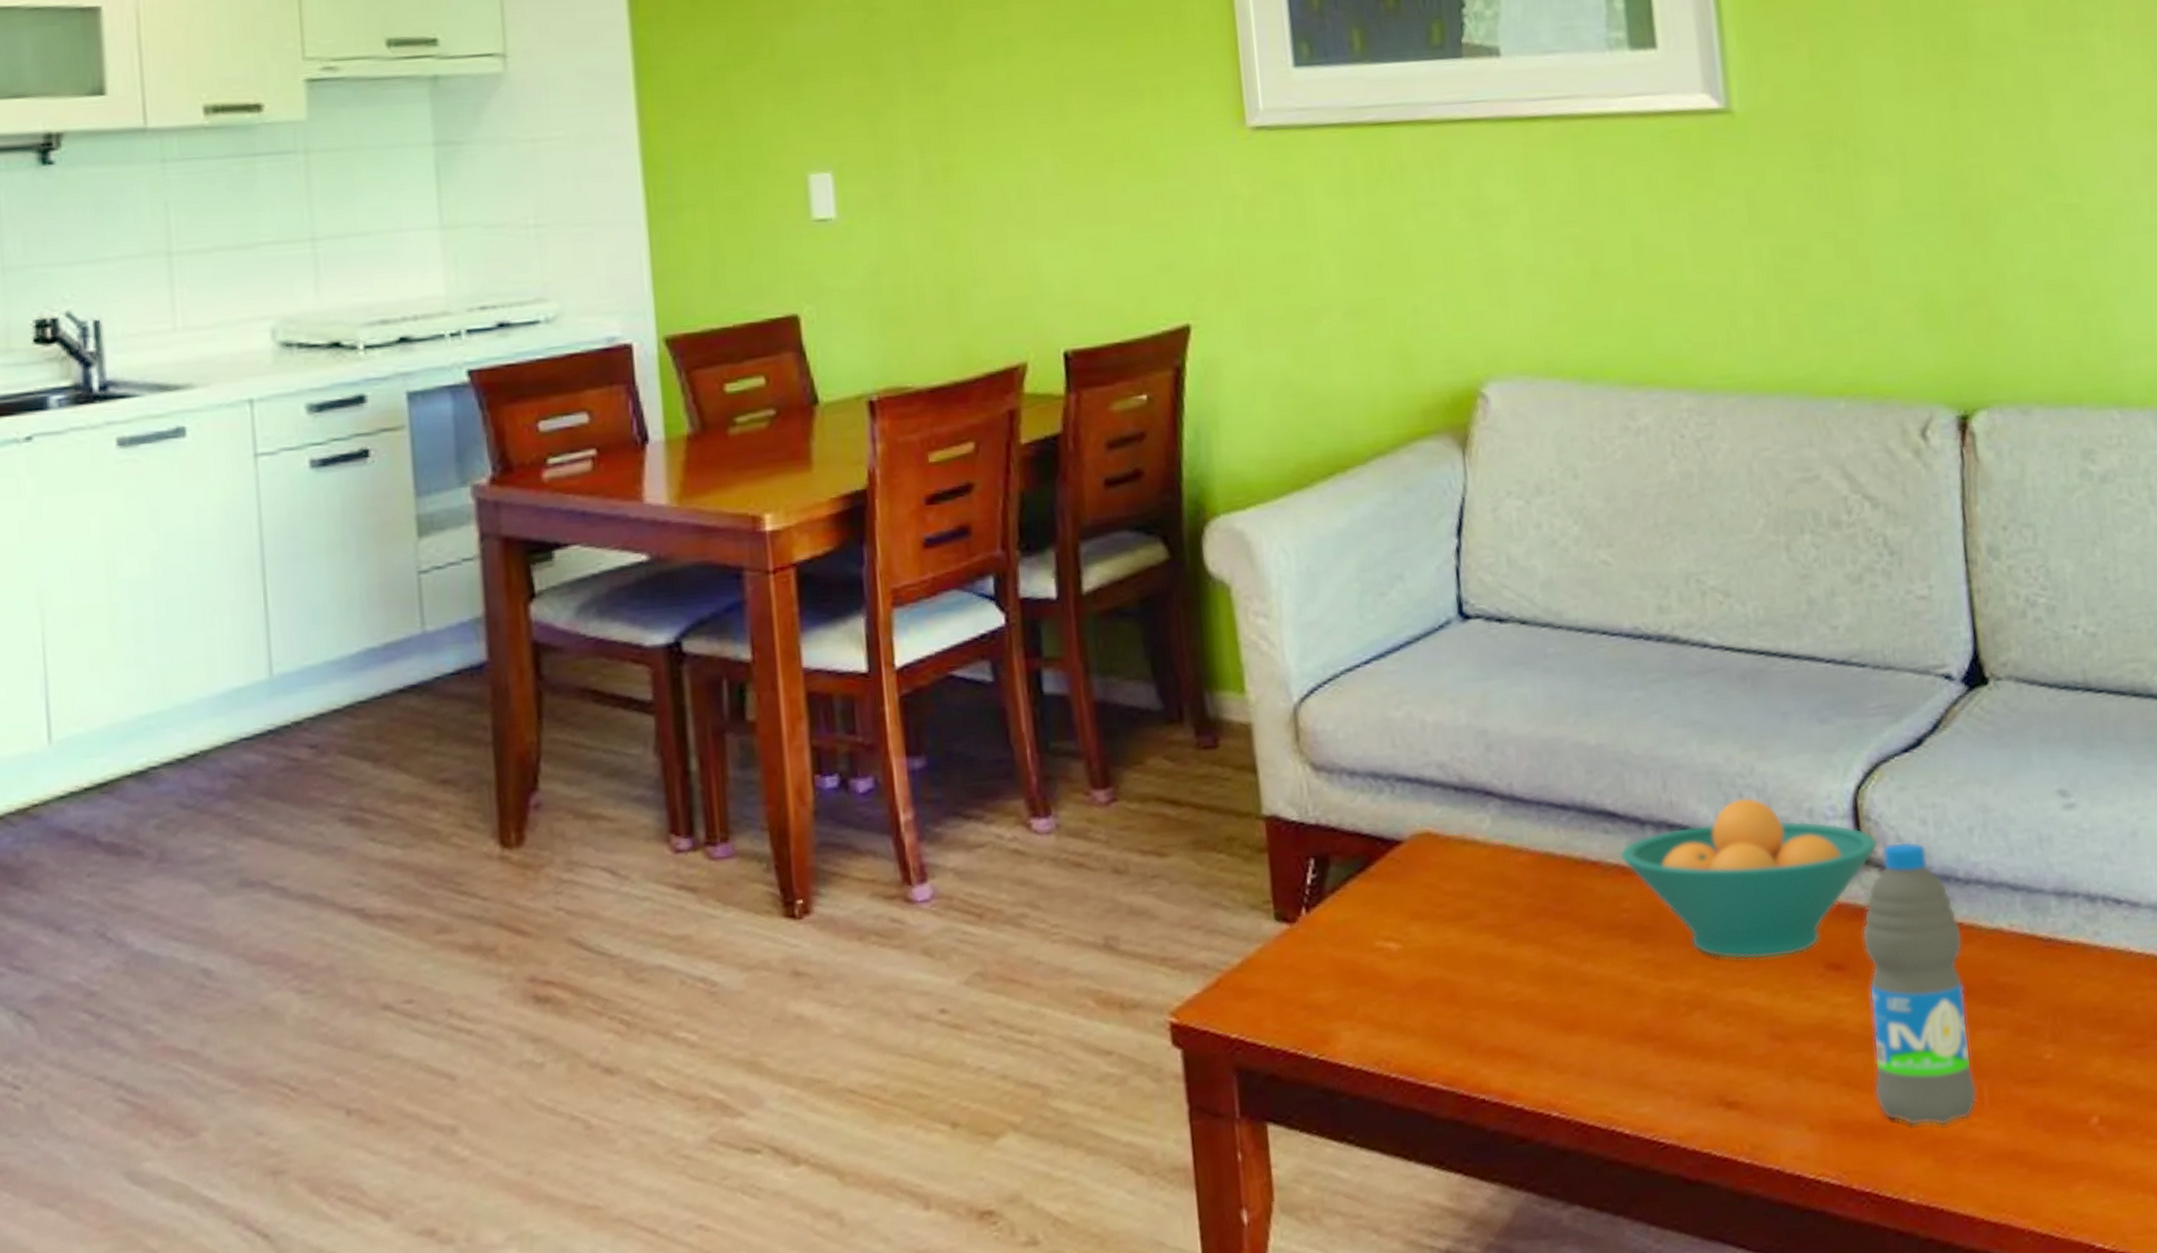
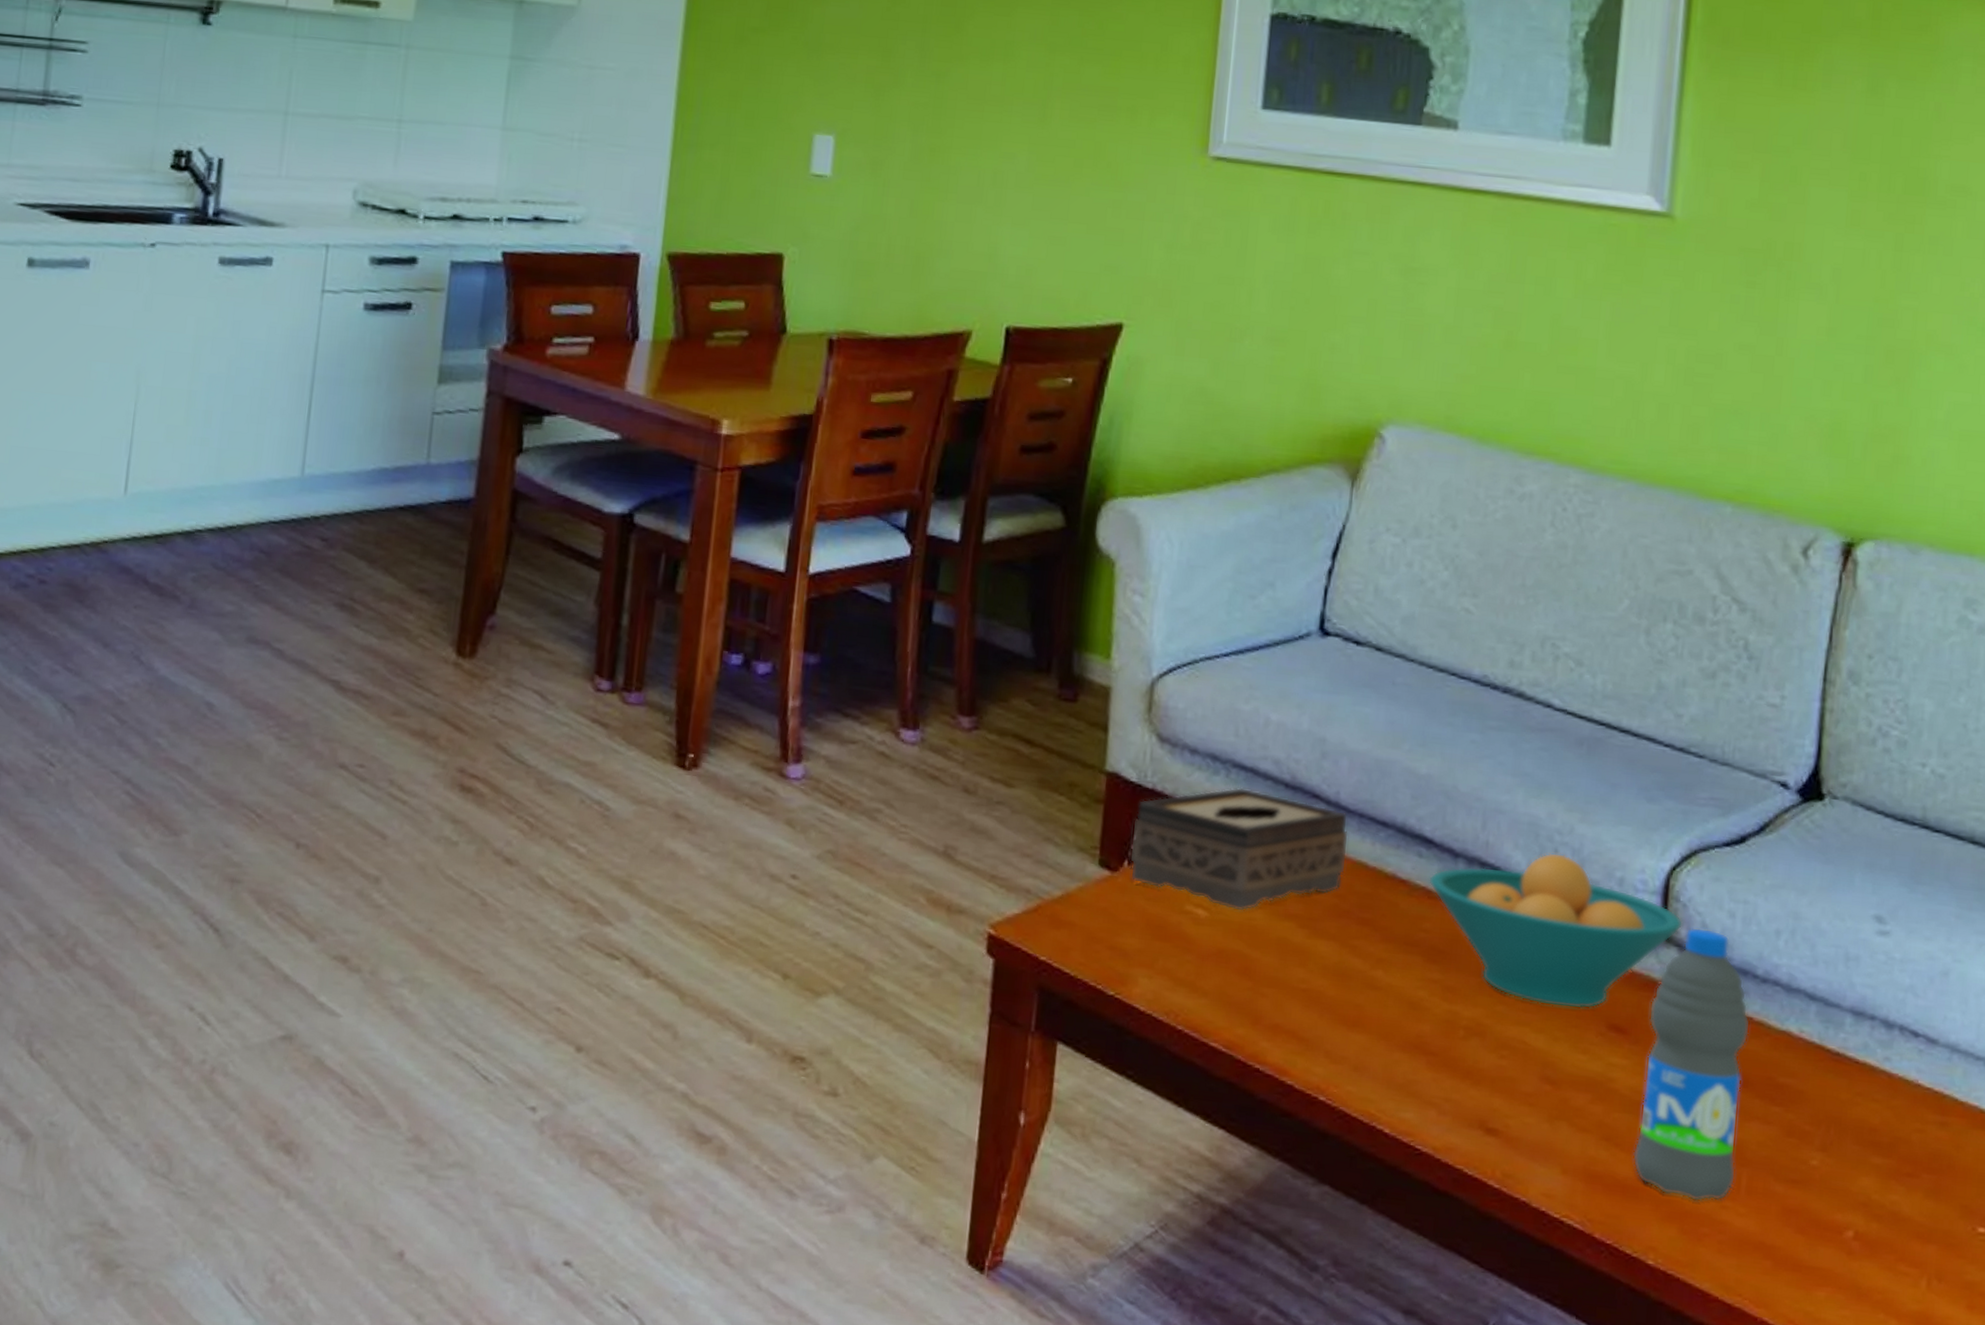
tissue box: none [1304,800,1533,936] -> present [1129,787,1349,912]

